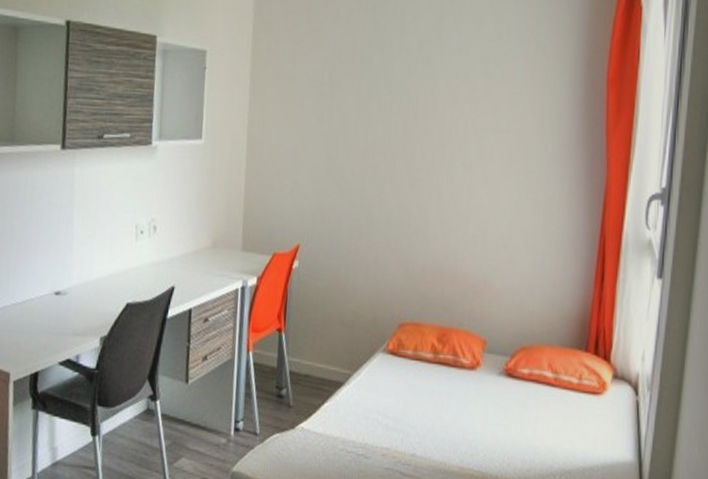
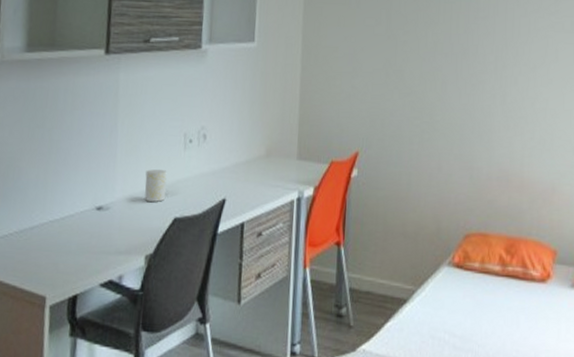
cup: none [99,258,120,288] -> present [144,169,167,202]

